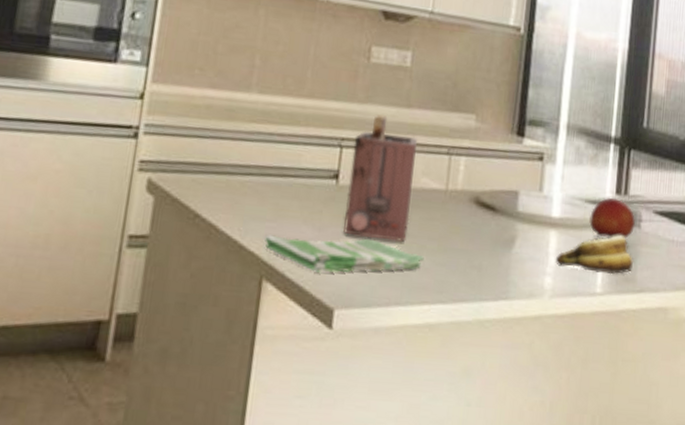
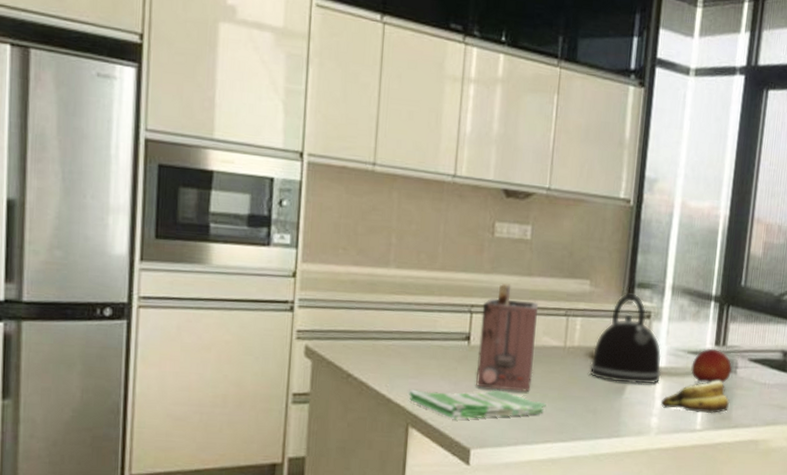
kettle: none [474,131,557,238] -> present [589,293,662,385]

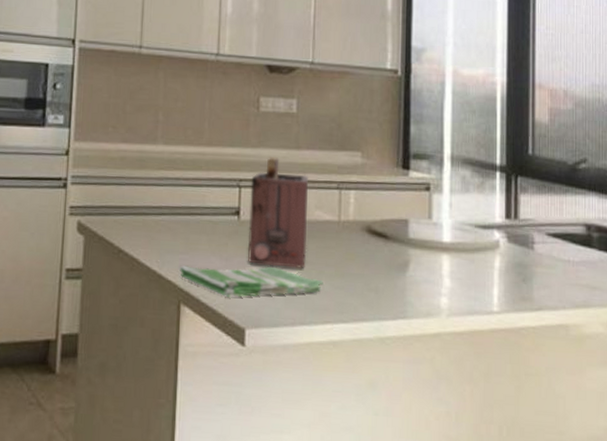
kettle: present [589,293,662,385] -> none [368,164,448,261]
banana: present [661,380,729,414] -> none [450,257,529,295]
fruit: present [691,348,732,384] -> none [481,222,529,260]

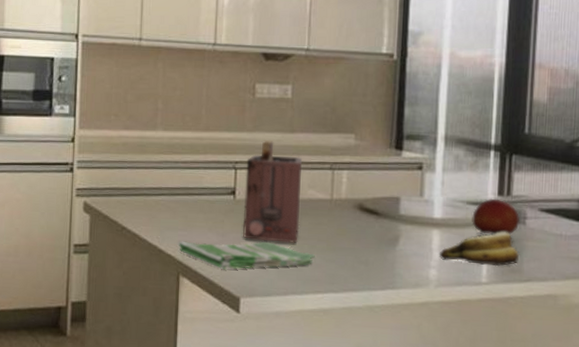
banana: none [450,257,529,295] -> present [440,232,519,267]
fruit: none [481,222,529,260] -> present [472,198,520,235]

